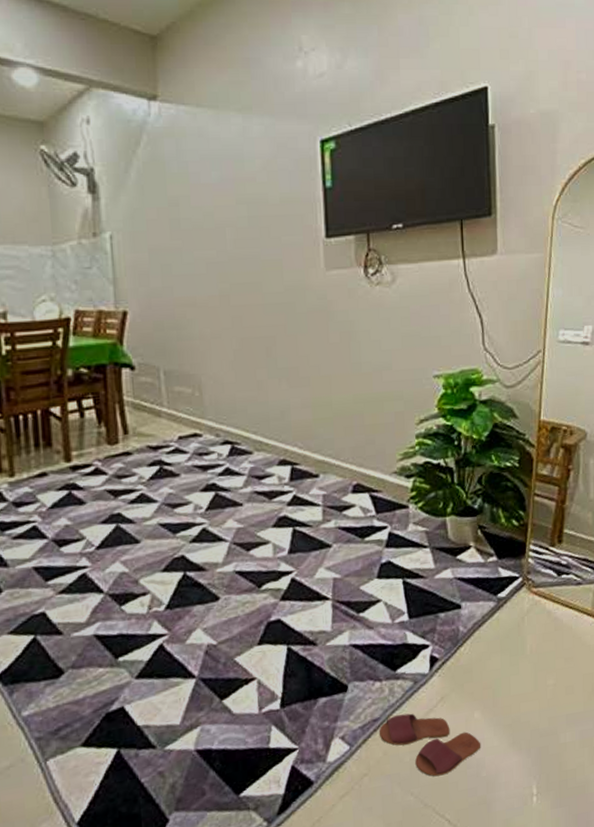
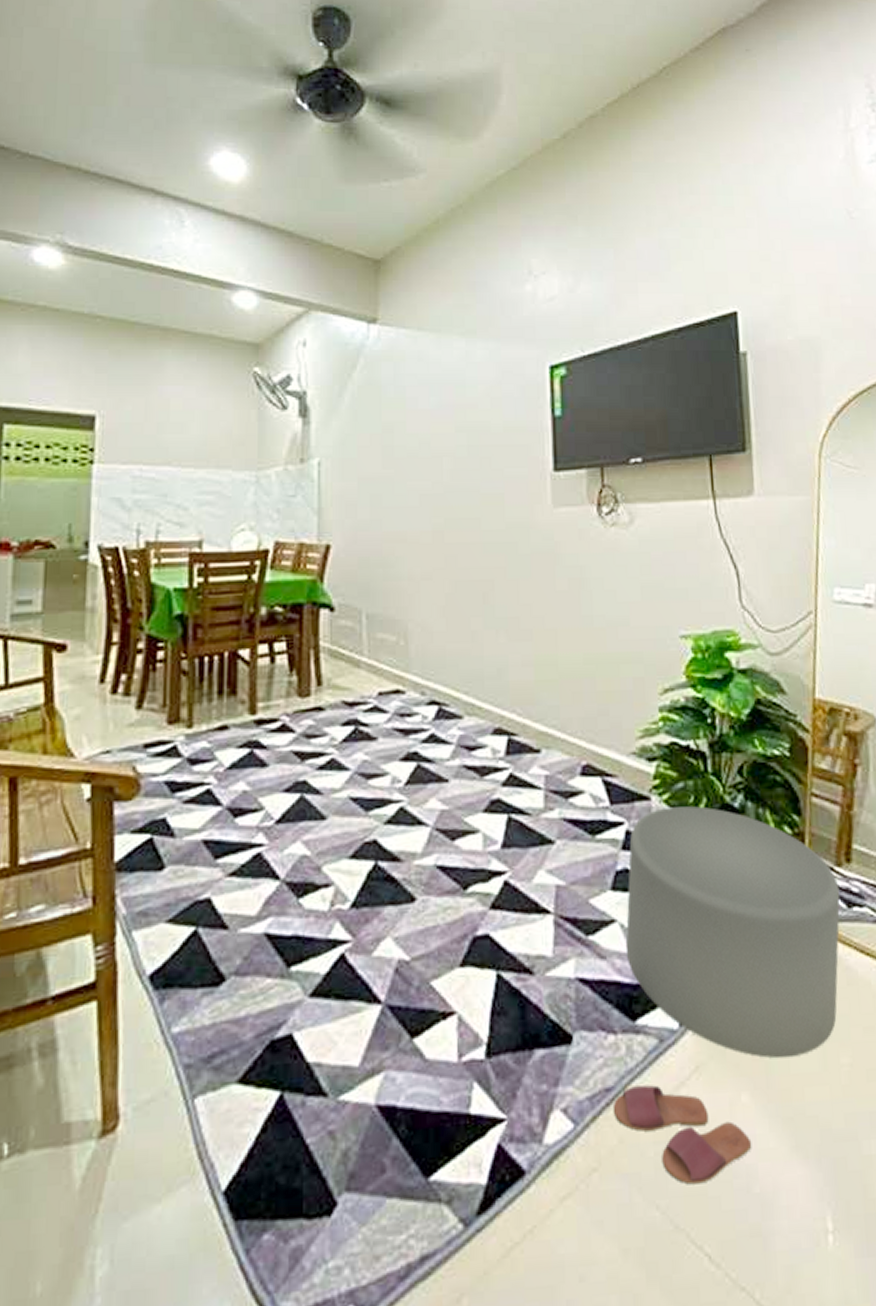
pouf: none [388,510,553,686] -> present [625,806,841,1059]

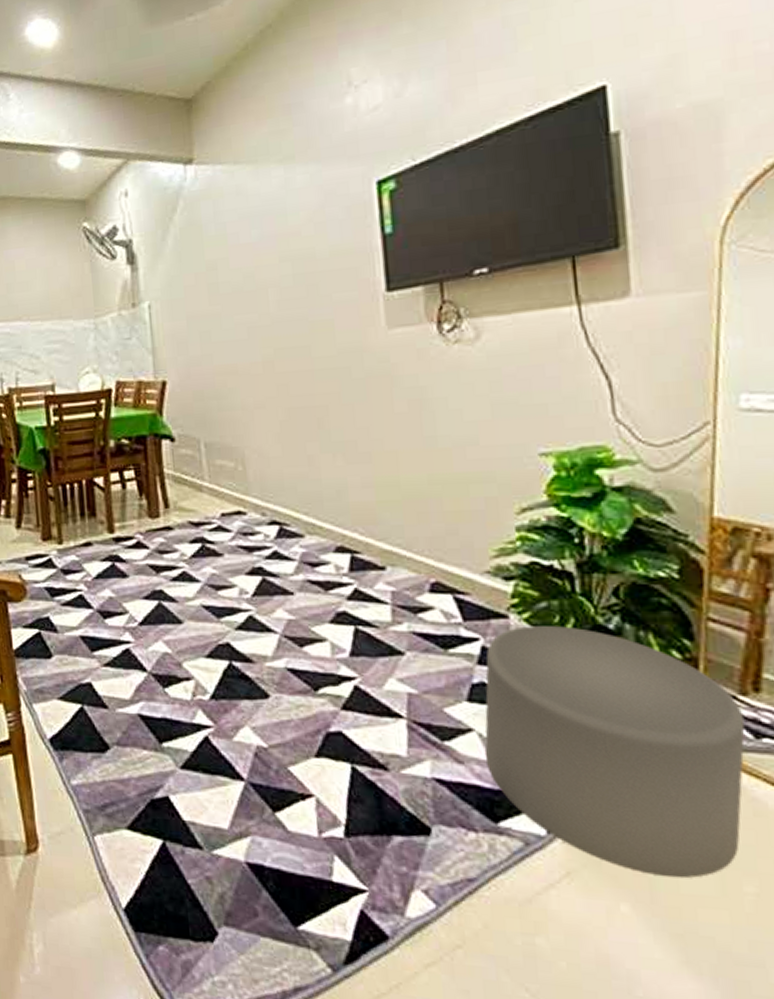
slippers: present [614,1085,752,1185] -> none [477,880,634,978]

